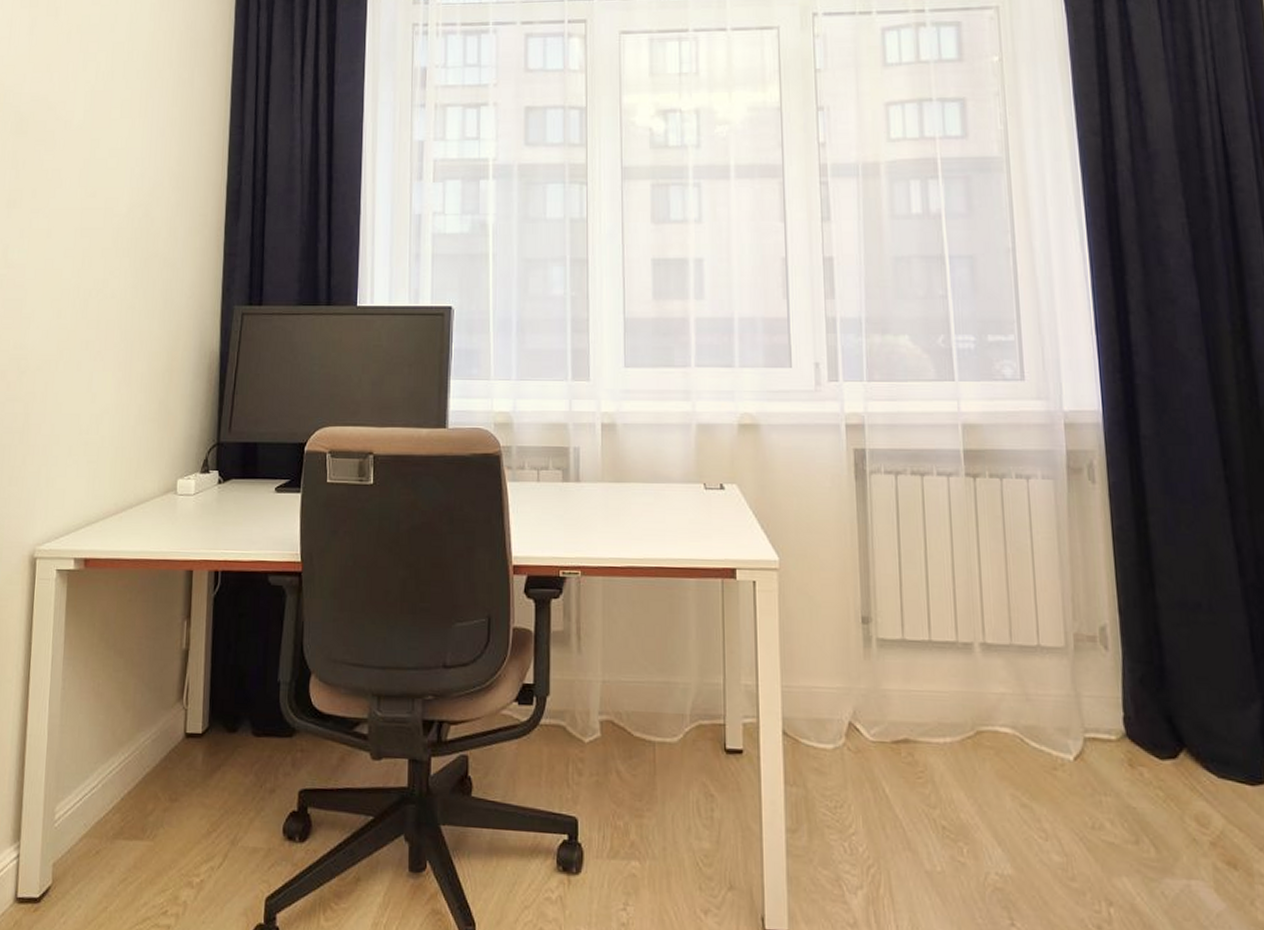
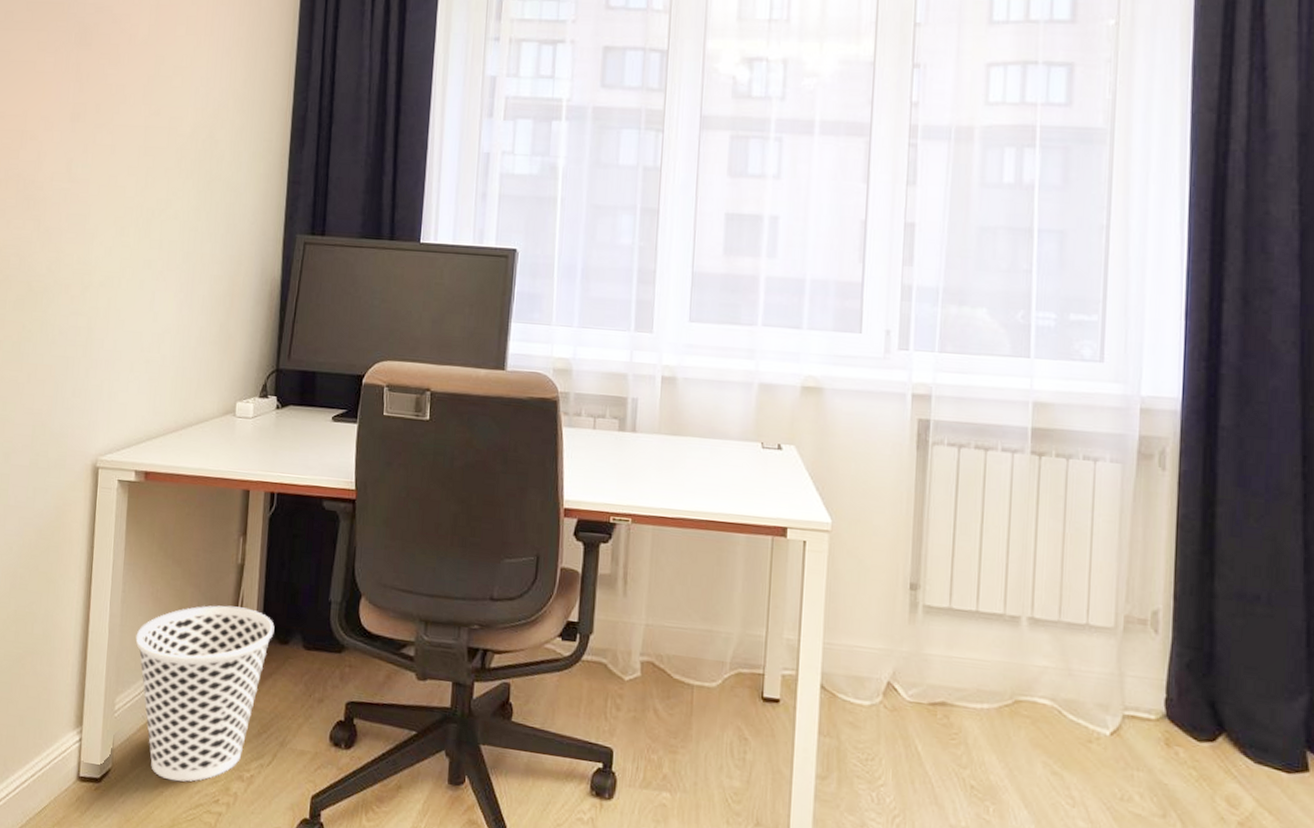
wastebasket: none [76,695,222,894] -> present [135,605,275,782]

